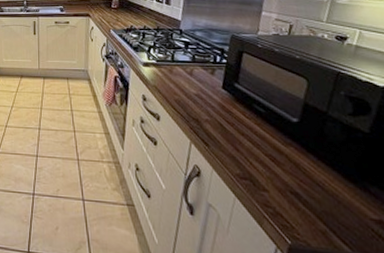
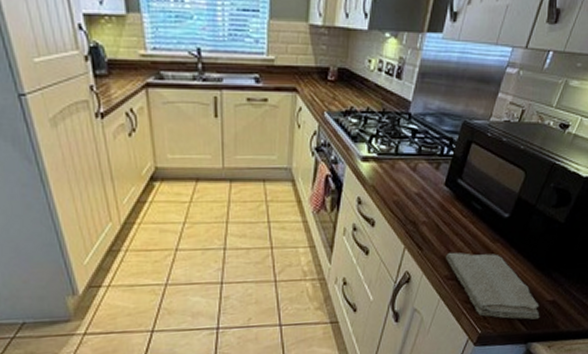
washcloth: none [235,151,366,240] -> present [446,252,540,320]

